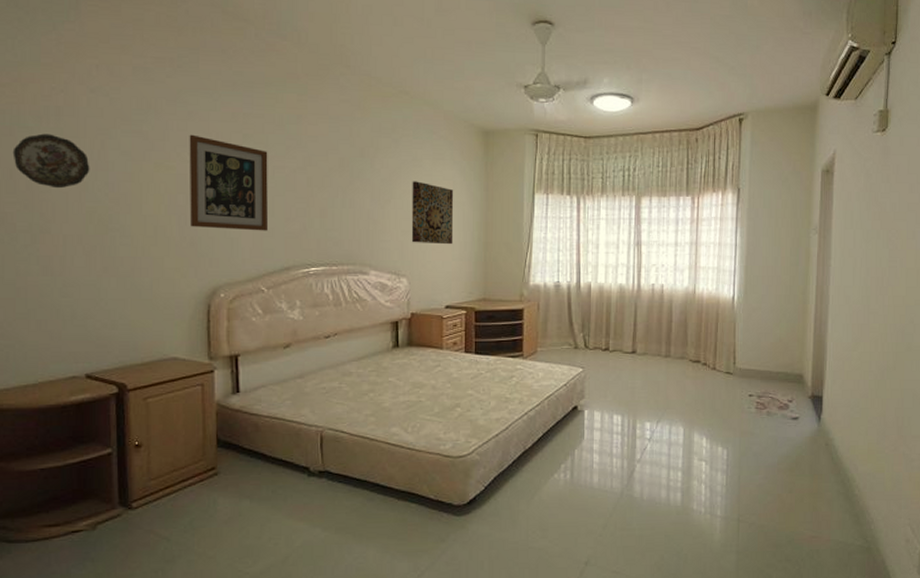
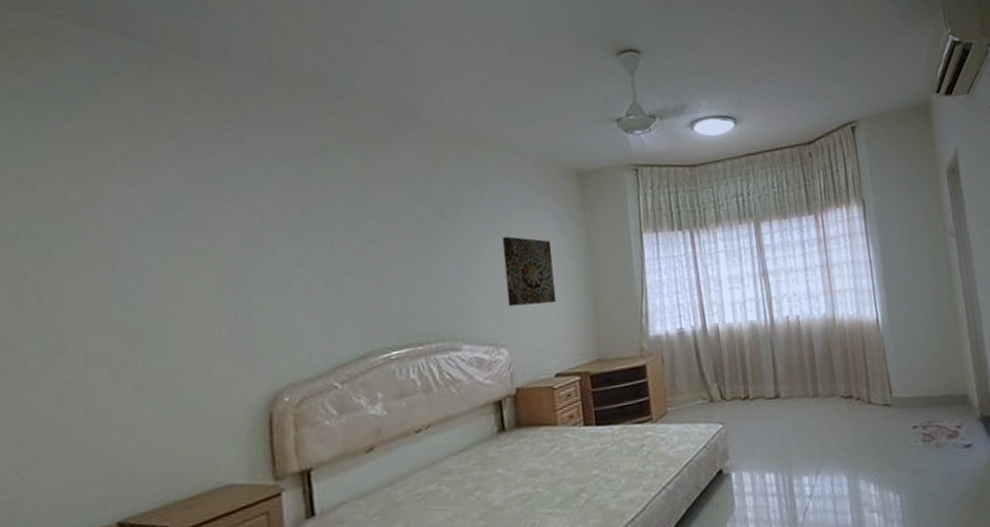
decorative plate: present [12,133,90,189] -> none [18,236,117,300]
wall art: present [189,134,269,231] -> none [236,216,338,324]

